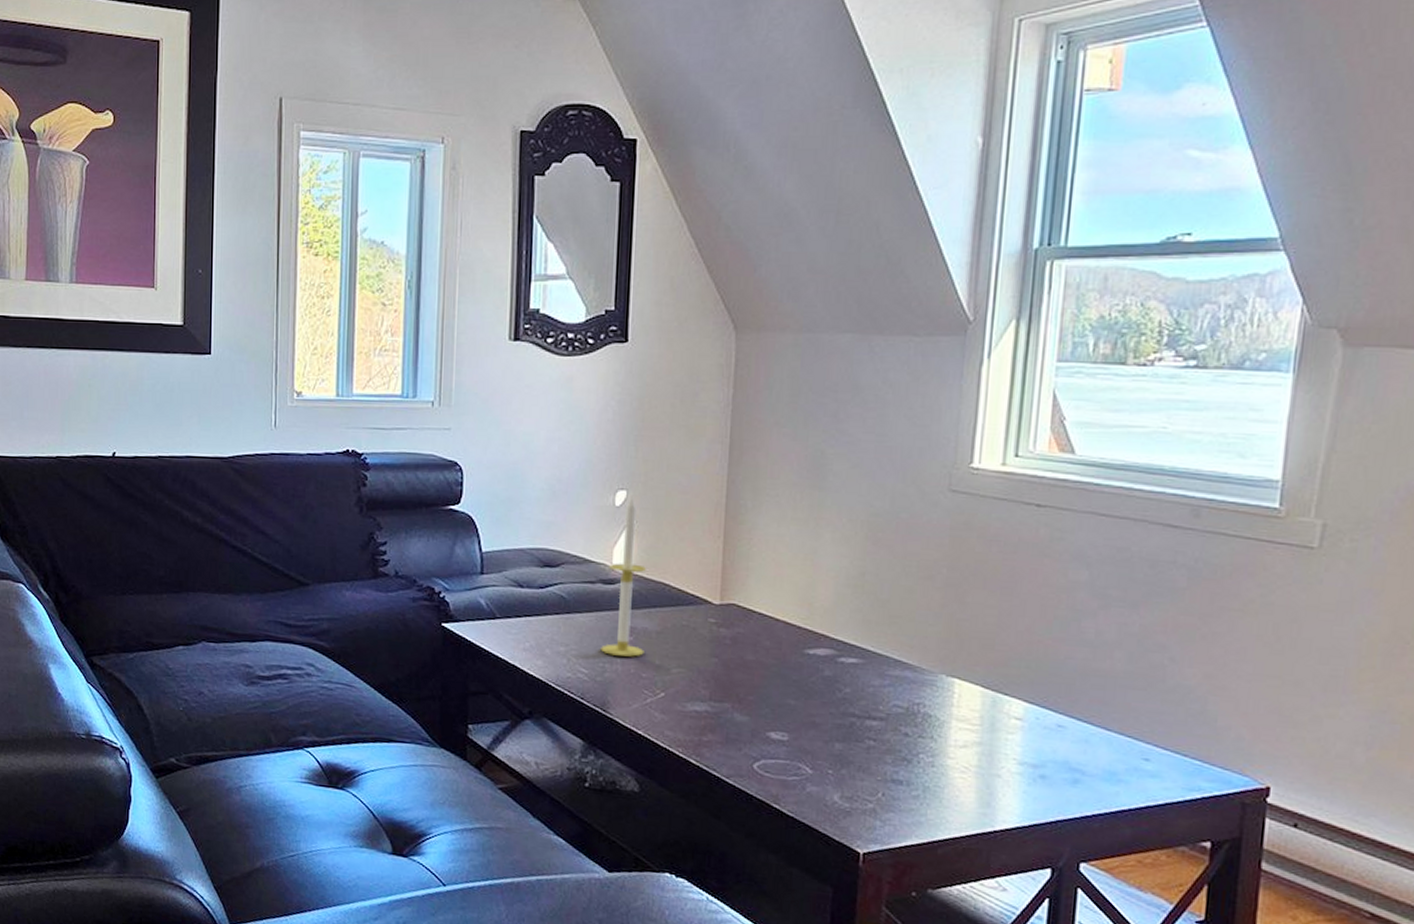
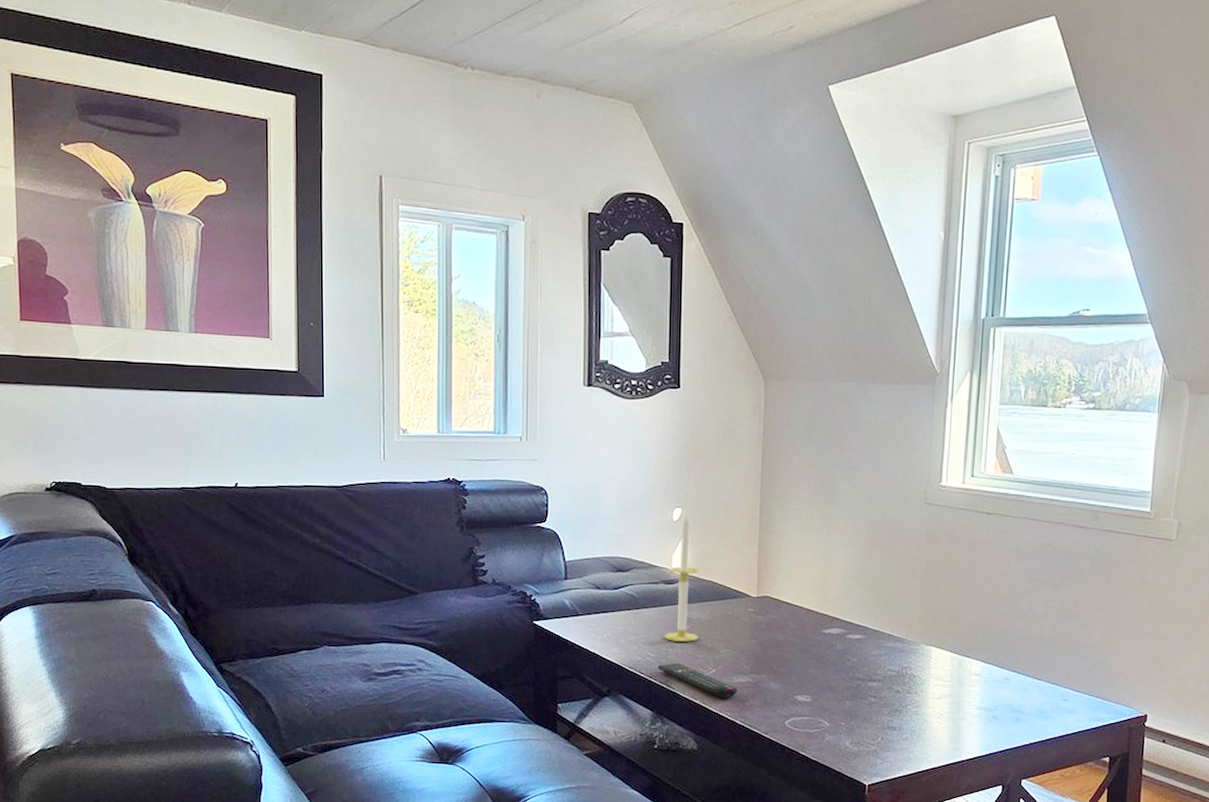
remote control: none [591,682,693,730] -> present [657,662,738,698]

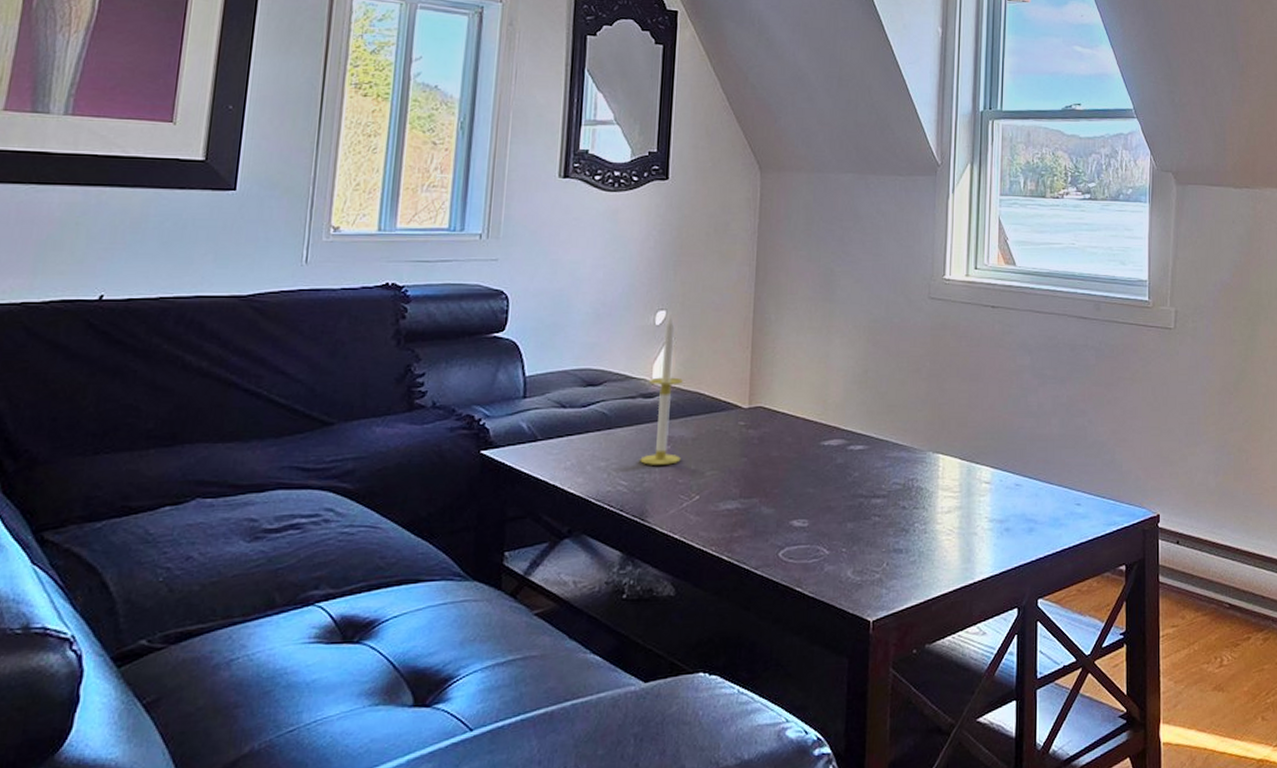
remote control: present [657,662,738,698] -> none [630,490,725,530]

